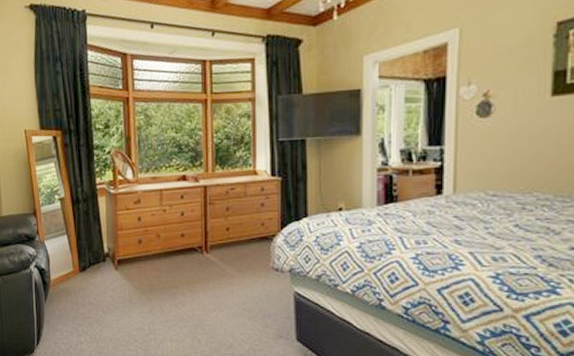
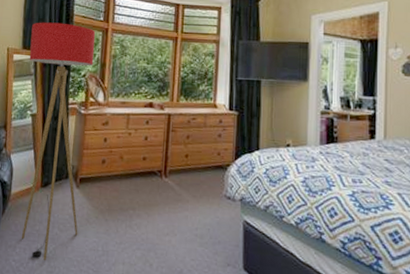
floor lamp: none [47,96,122,342] -> present [21,22,96,260]

